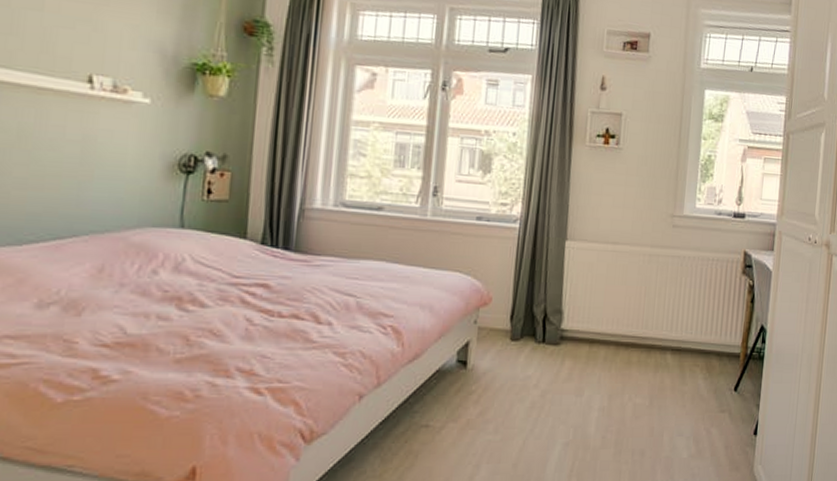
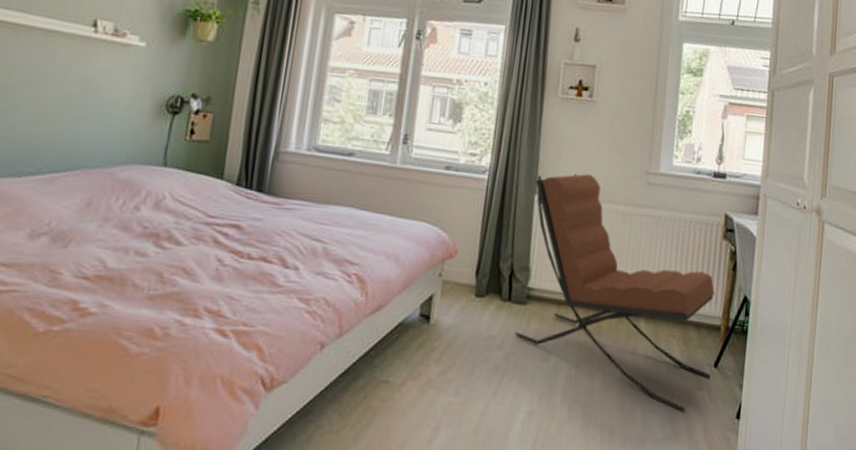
lounge chair: none [550,219,735,433] -> present [515,174,715,413]

